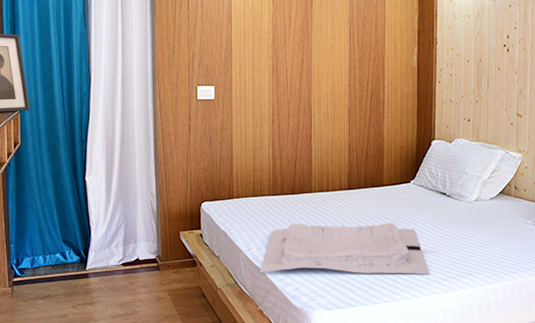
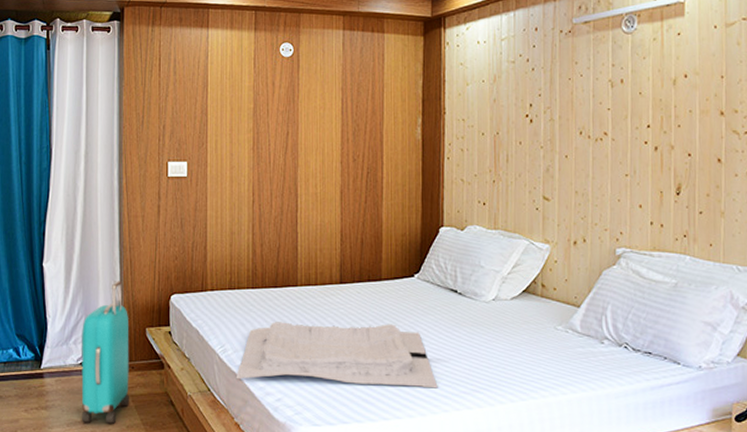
suitcase: none [122,191,167,315] -> present [81,281,130,424]

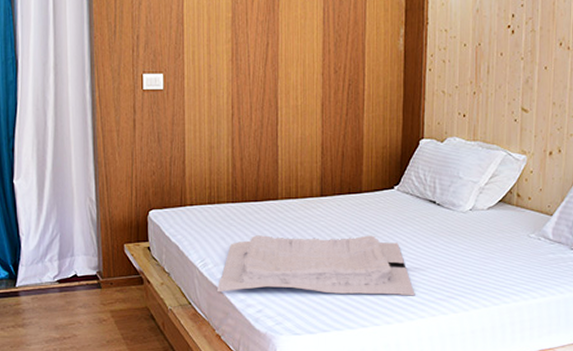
suitcase: present [81,281,130,424] -> none [57,197,110,339]

